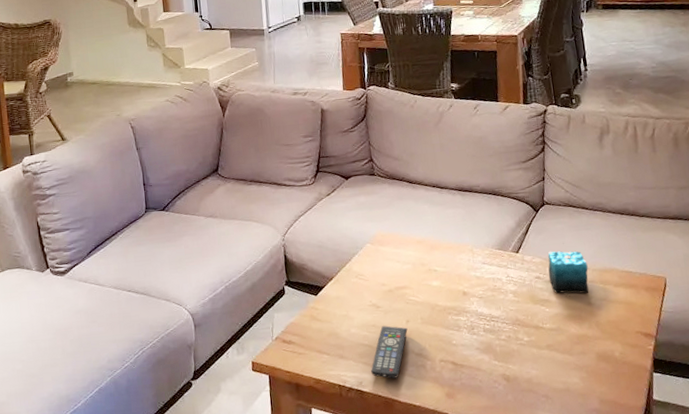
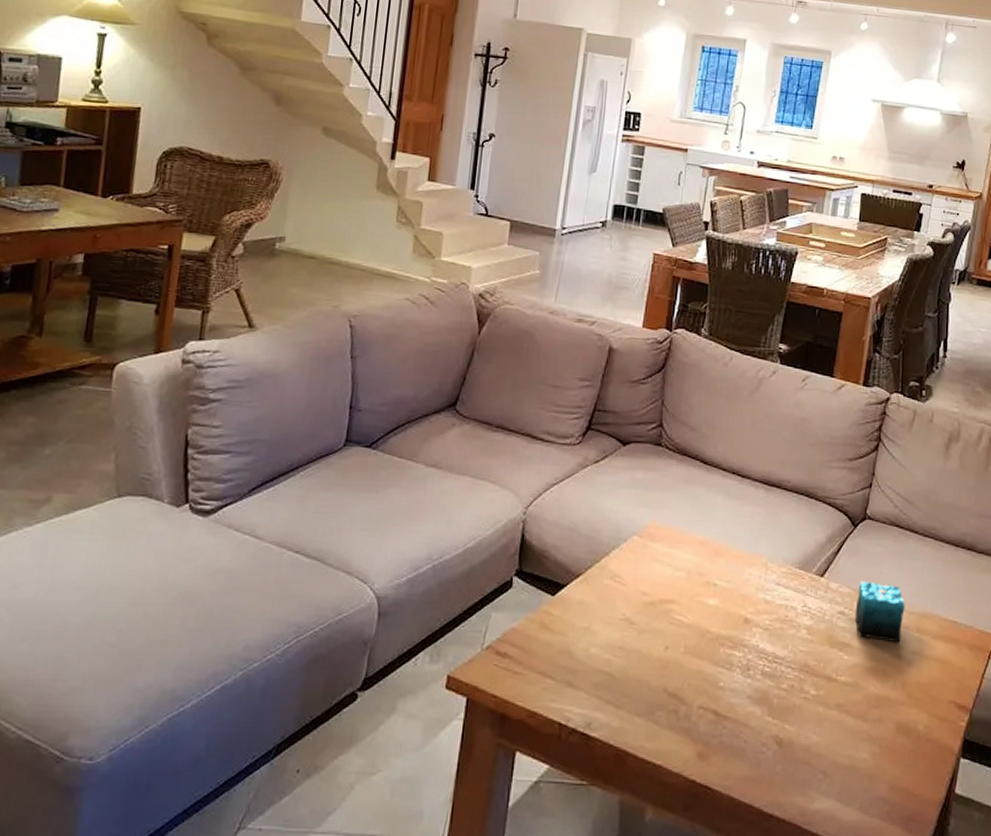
remote control: present [371,326,408,379] -> none [605,650,665,724]

